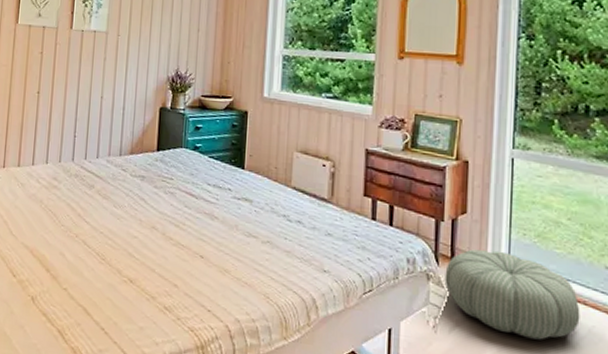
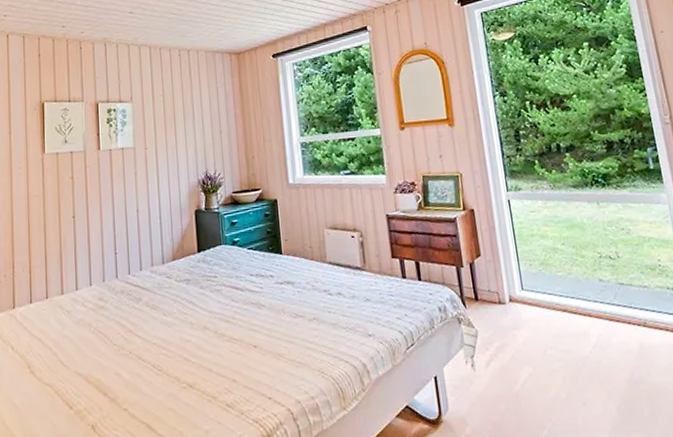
pouf: present [445,249,580,340] -> none [472,284,589,358]

